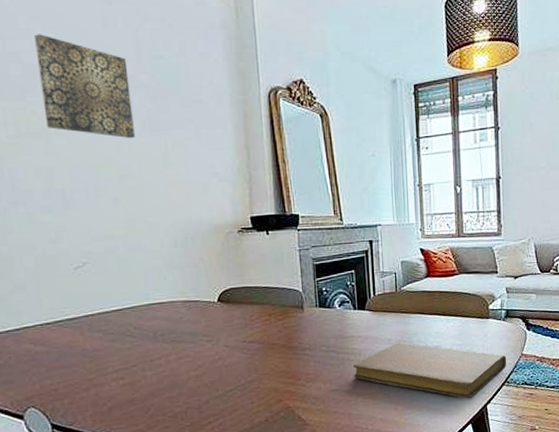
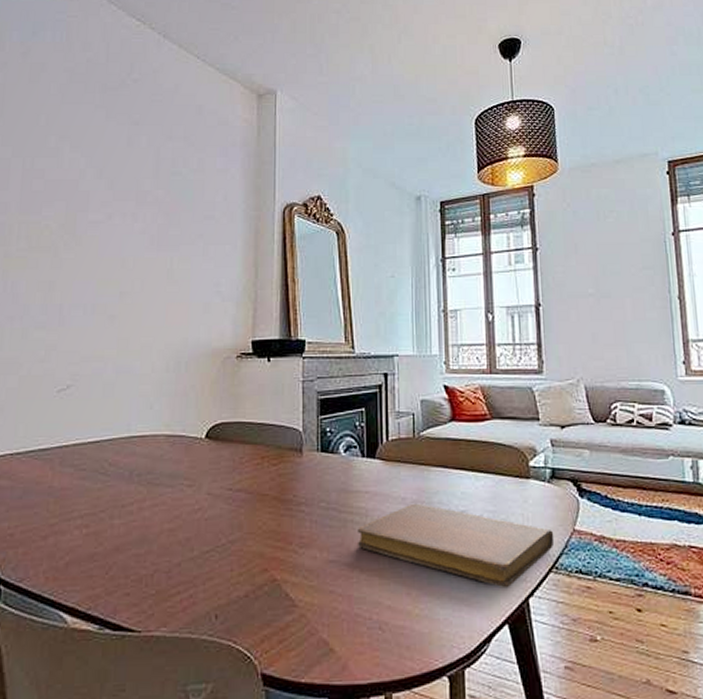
wall art: present [34,34,135,139] -> none [56,152,145,254]

